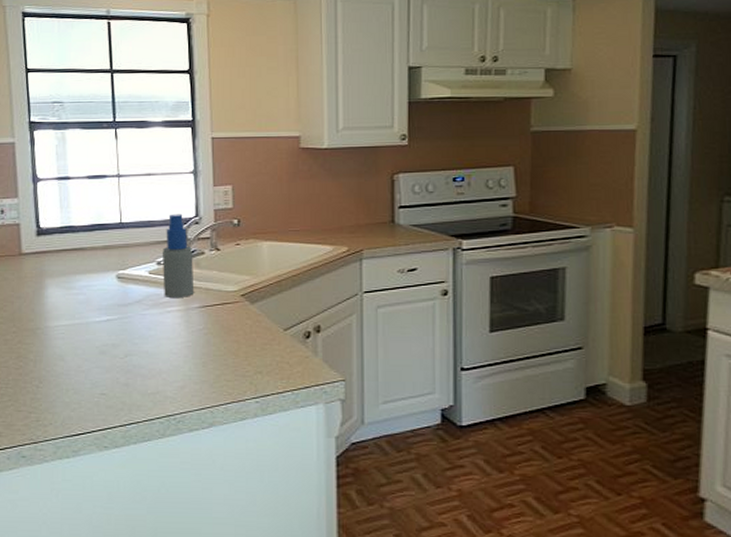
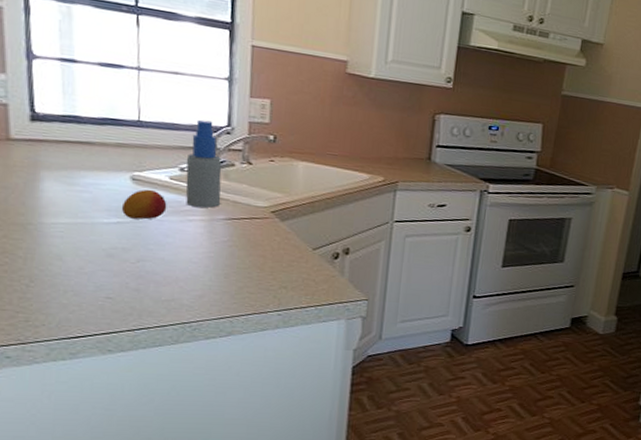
fruit: none [111,285,148,315] -> present [122,189,167,220]

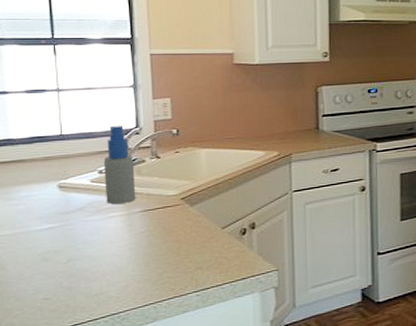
fruit: present [122,189,167,220] -> none [53,194,90,223]

